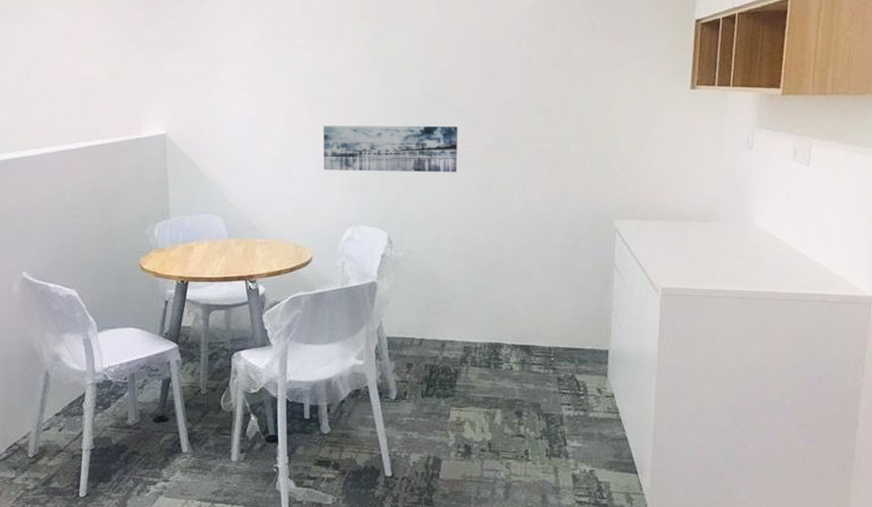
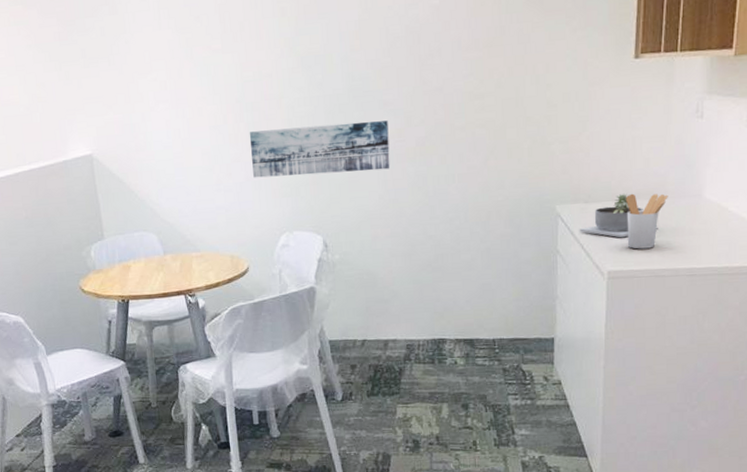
succulent planter: none [635,214,711,257] -> present [579,194,659,238]
utensil holder: none [681,214,720,269] -> present [626,193,668,249]

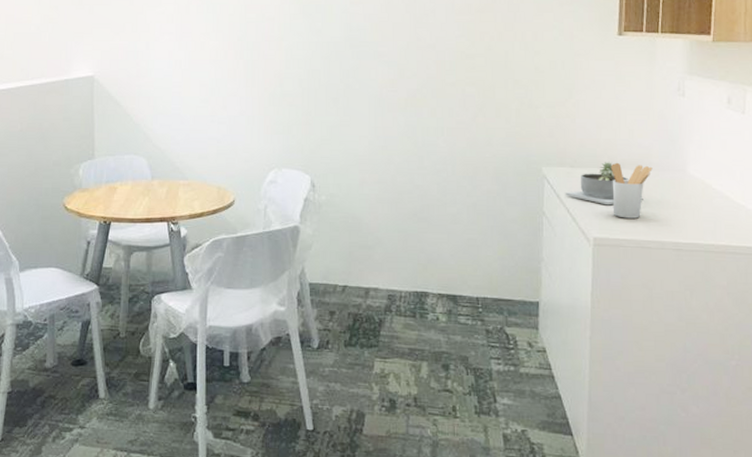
wall art: present [249,120,391,178] -> none [247,69,382,117]

